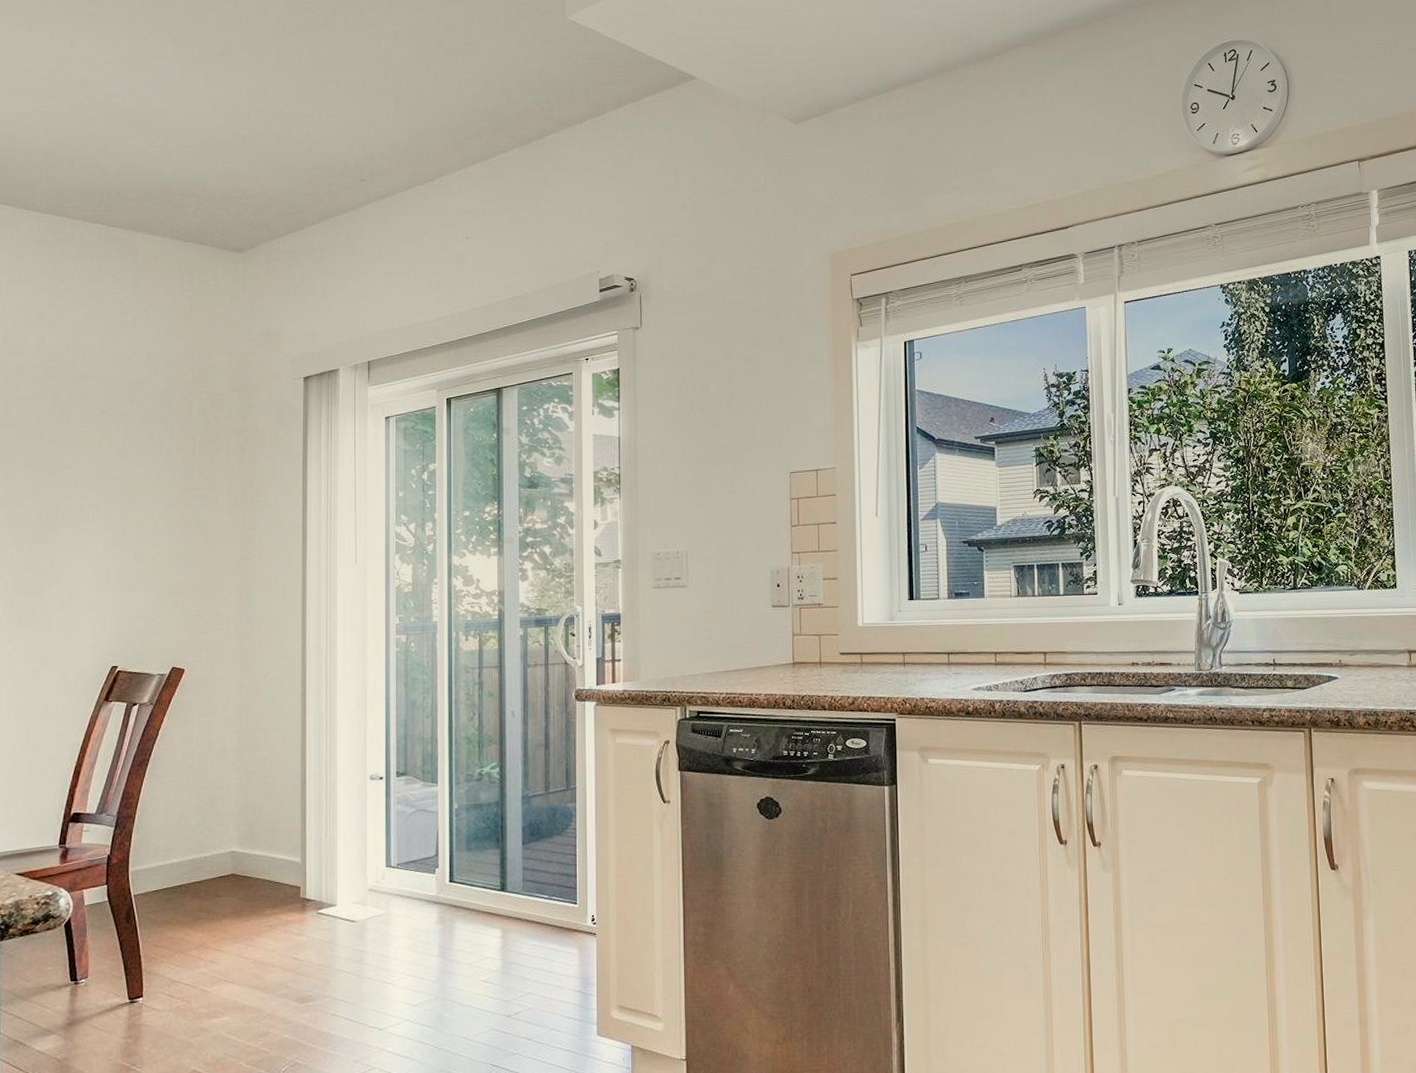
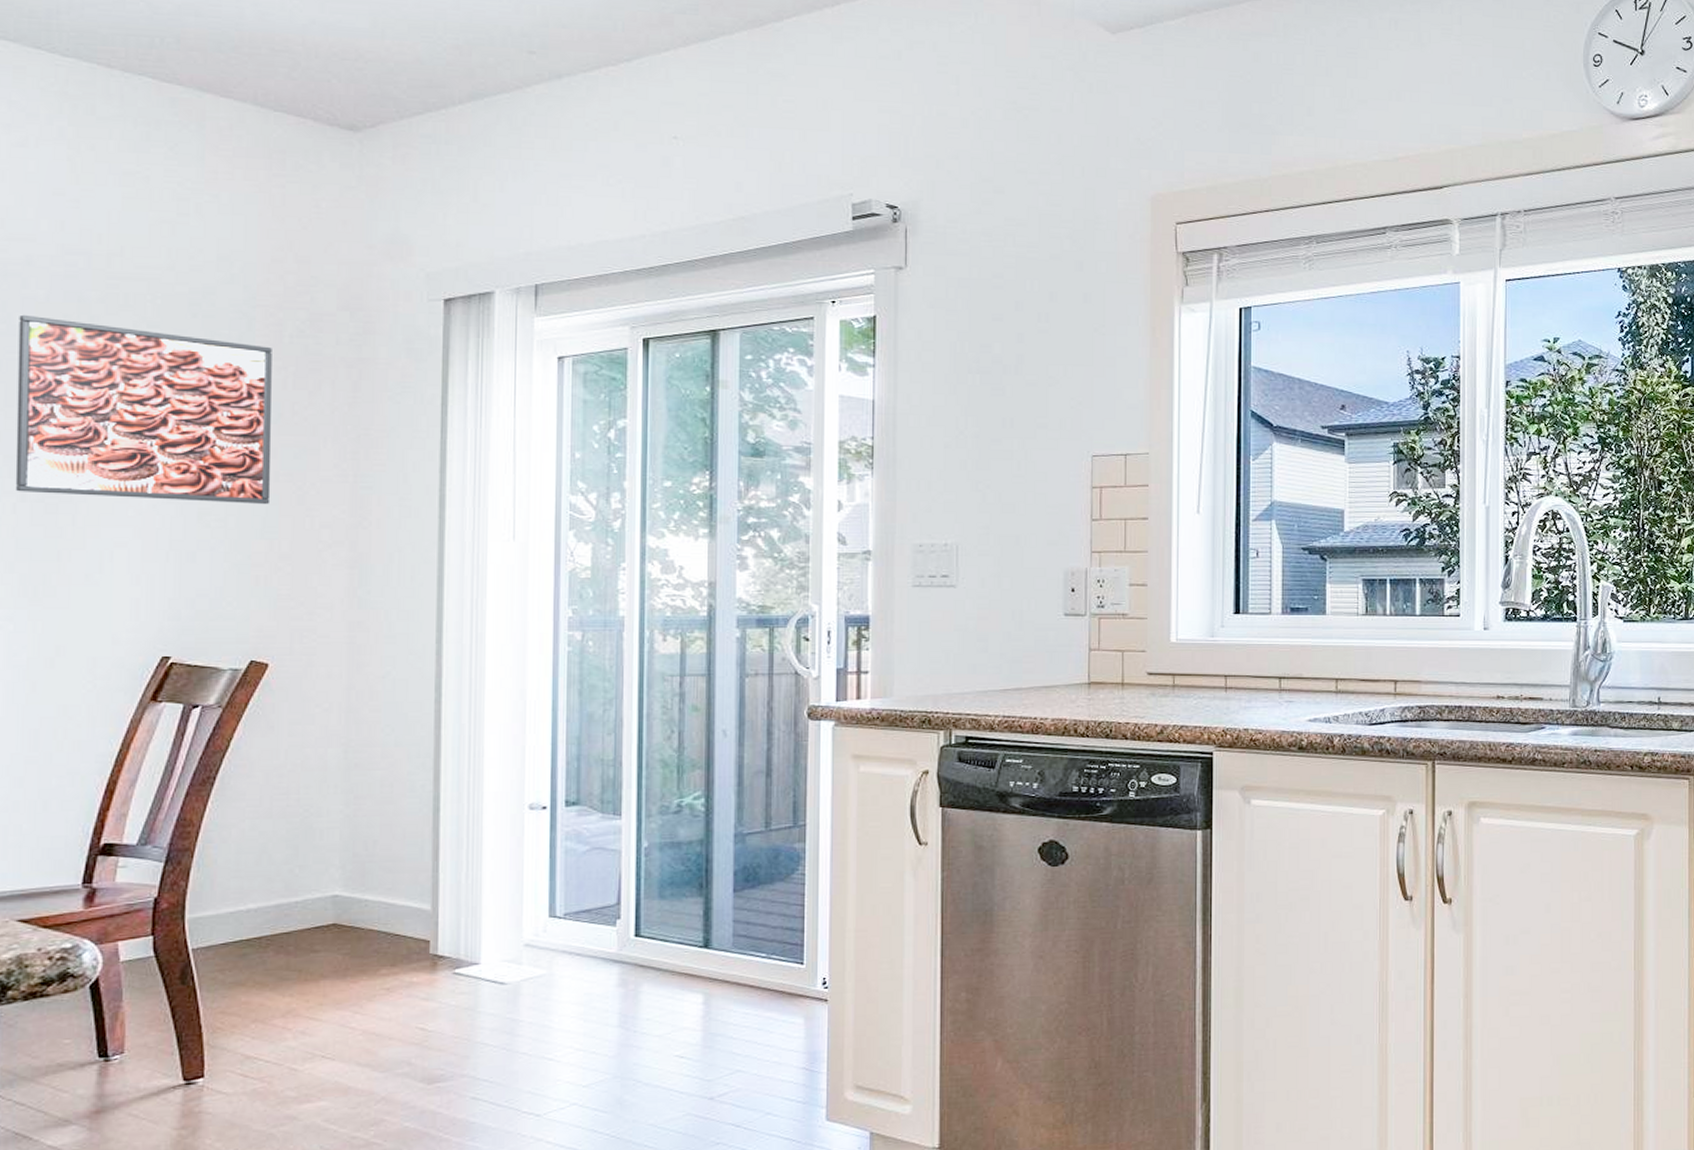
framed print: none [13,409,185,545] -> present [15,314,272,504]

